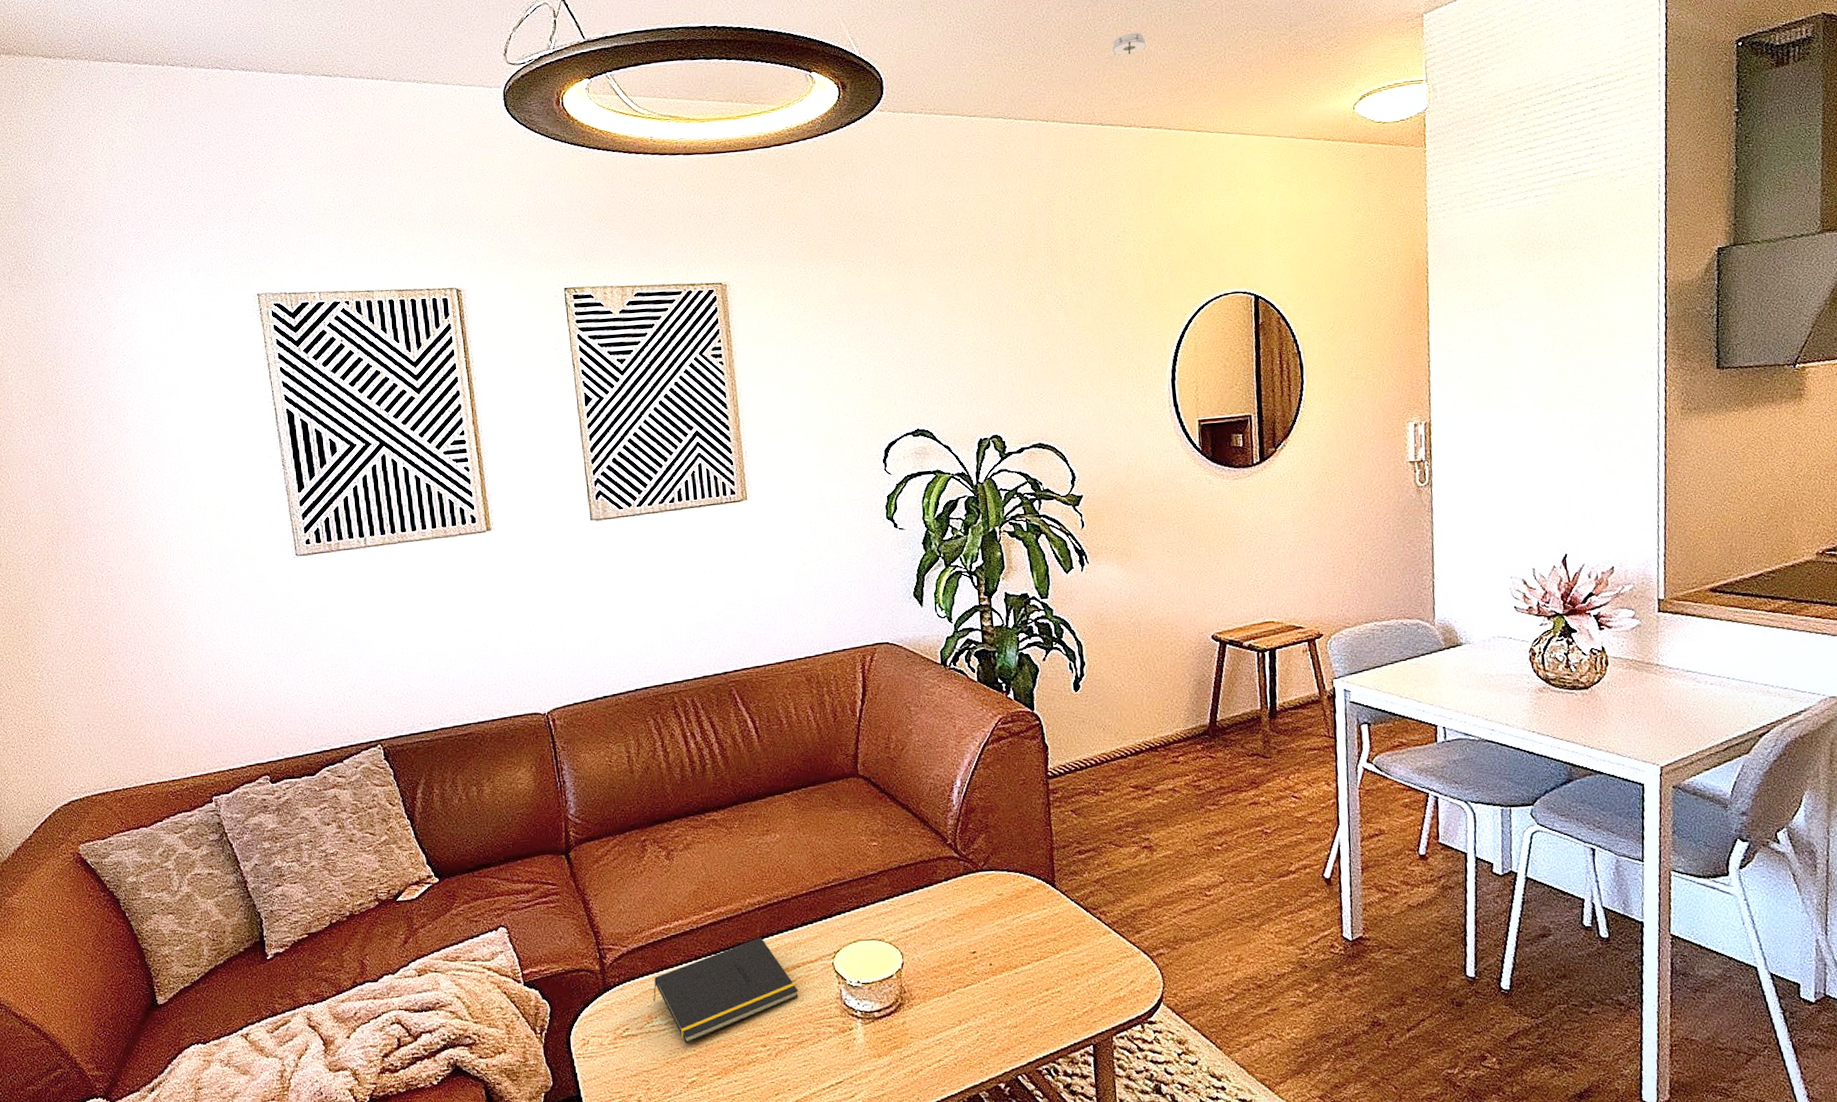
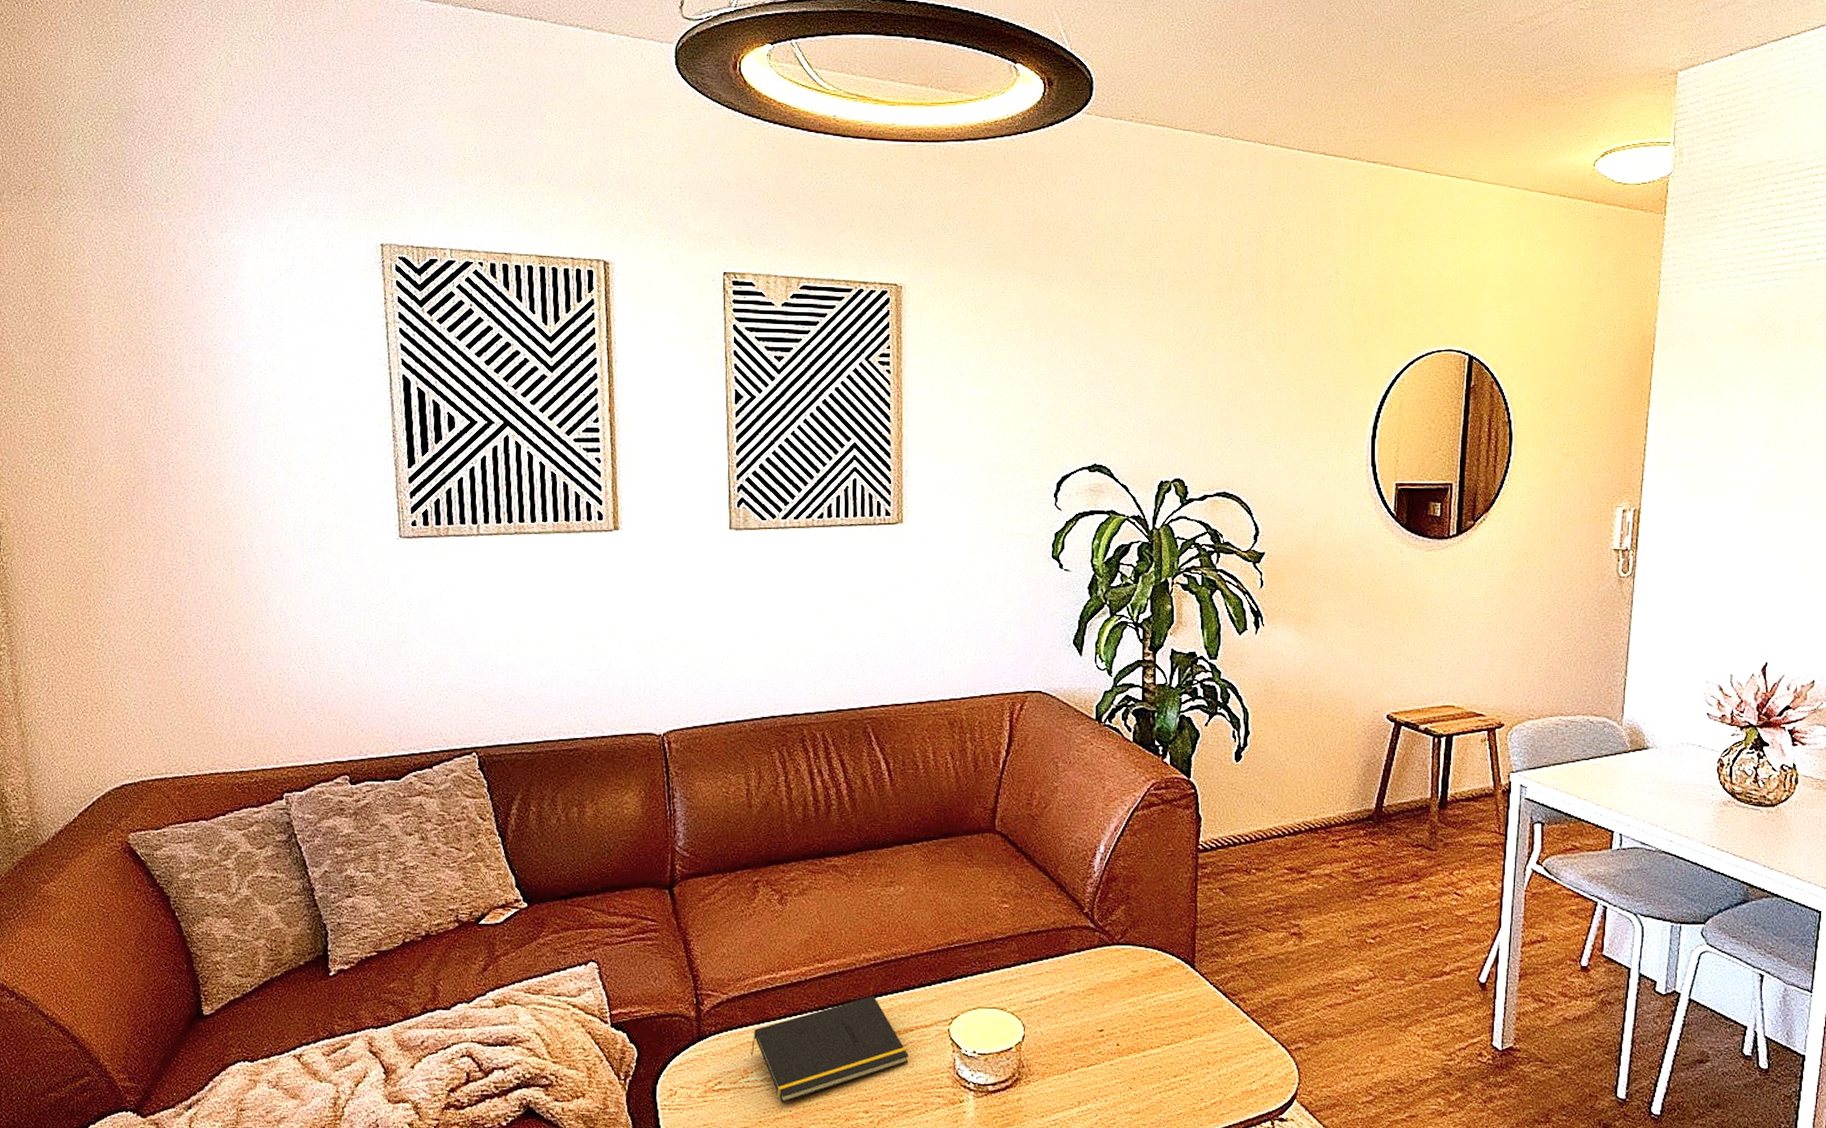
smoke detector: present [1109,32,1149,58] -> none [1339,57,1383,83]

